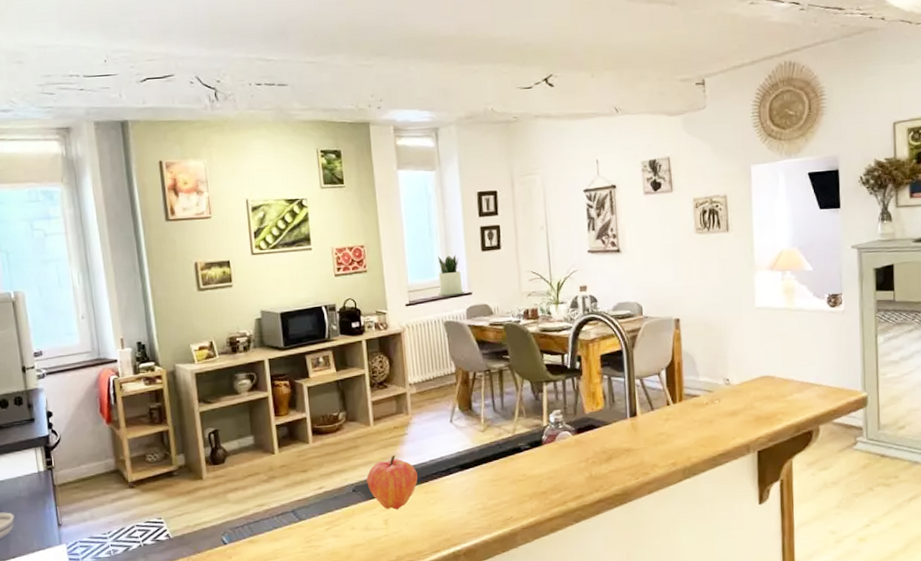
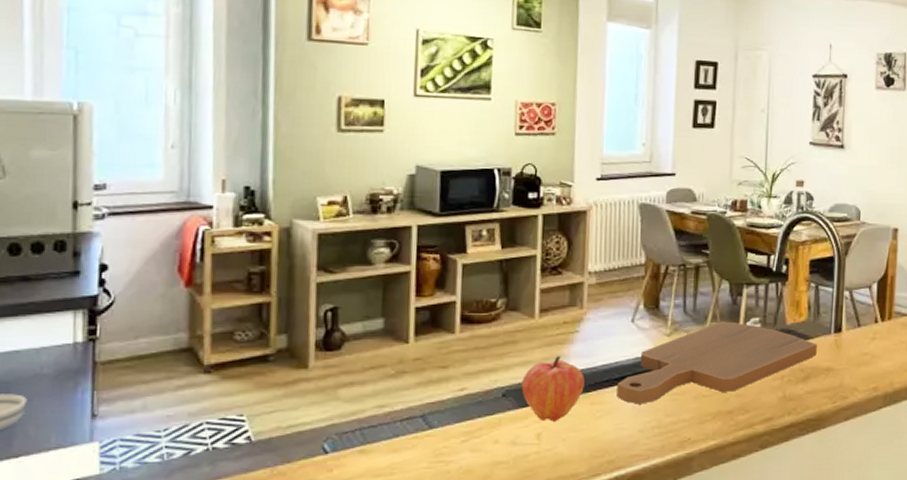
planter: present [438,254,465,297] -> none [637,127,668,176]
cutting board: none [445,415,616,491] -> present [616,321,817,404]

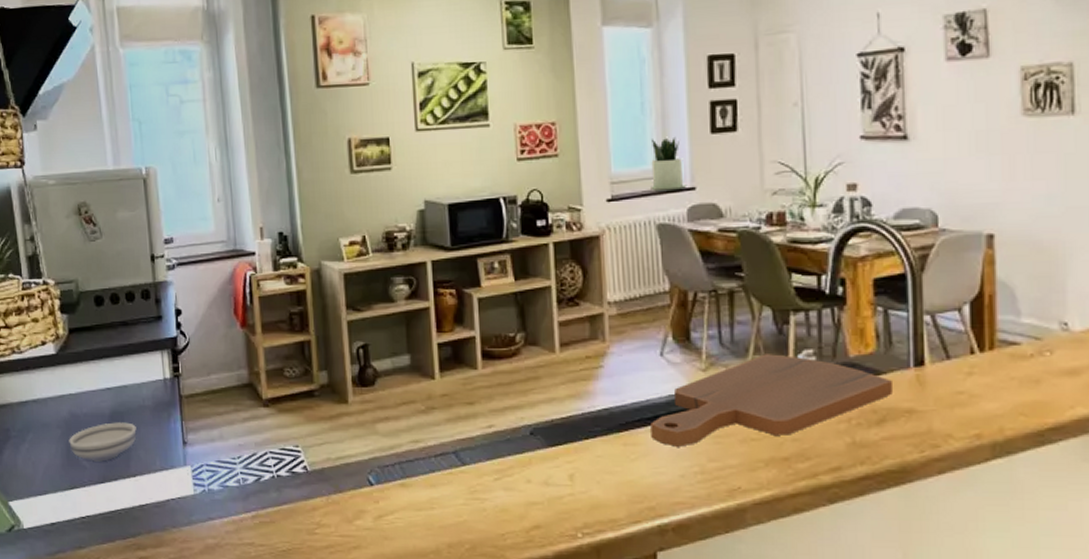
fruit: present [521,355,585,422] -> none [548,392,615,462]
planter: none [637,127,668,176] -> present [650,136,686,192]

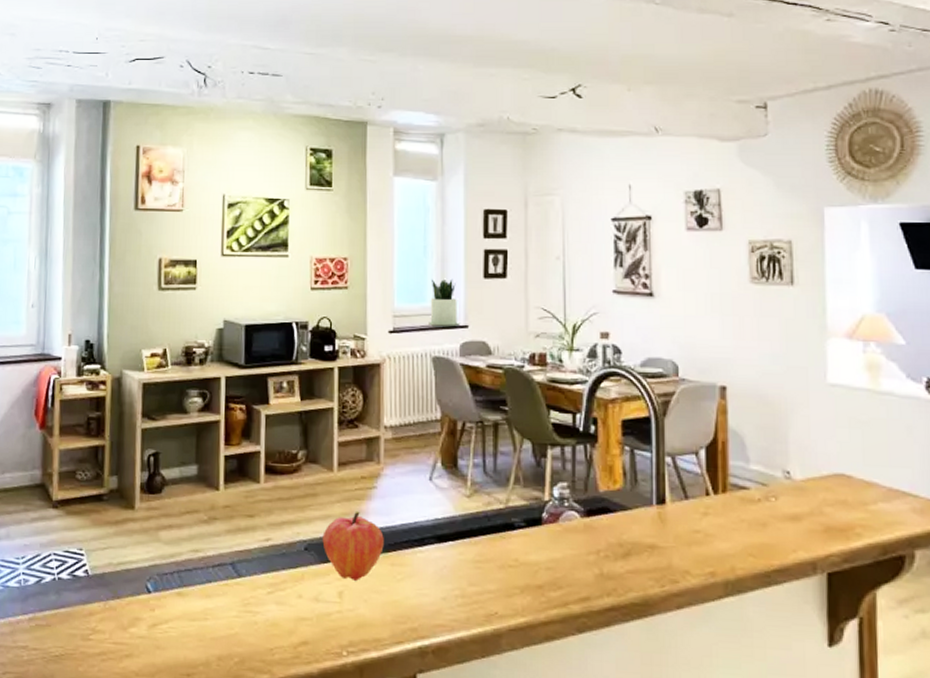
fruit: none [548,392,615,462] -> present [322,511,384,581]
cutting board: present [650,354,892,447] -> none [417,484,637,570]

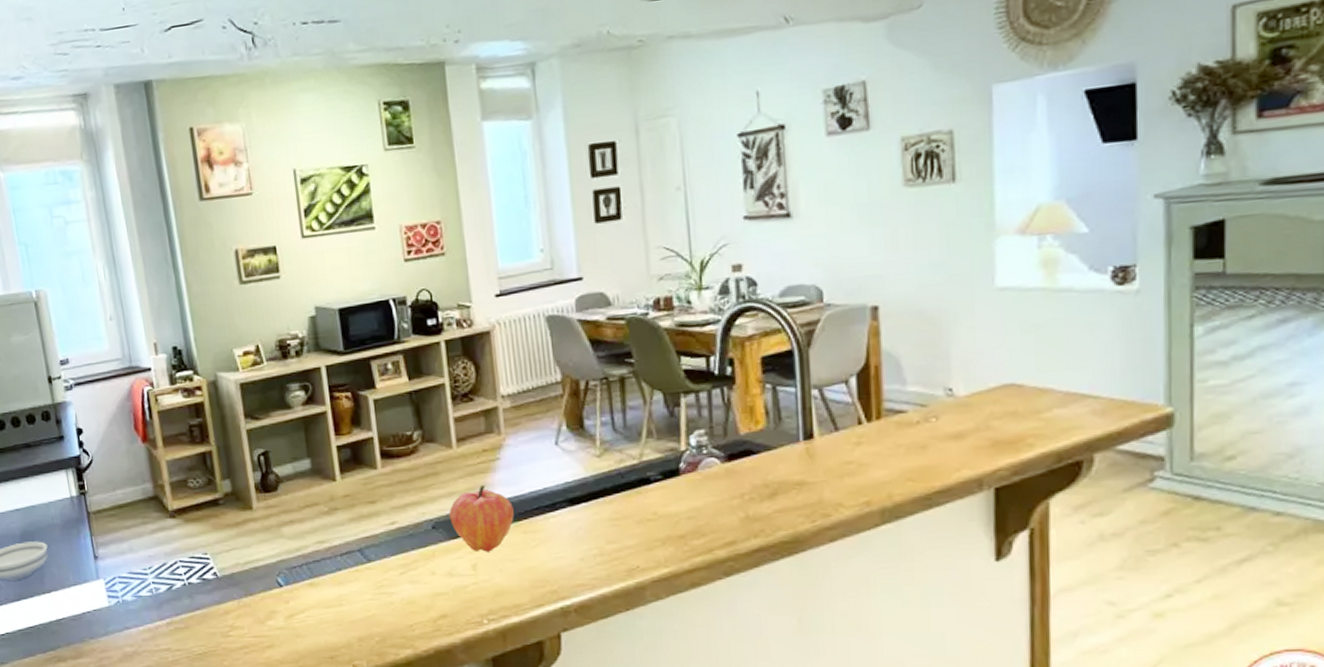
planter: present [428,278,460,328] -> none [537,228,573,284]

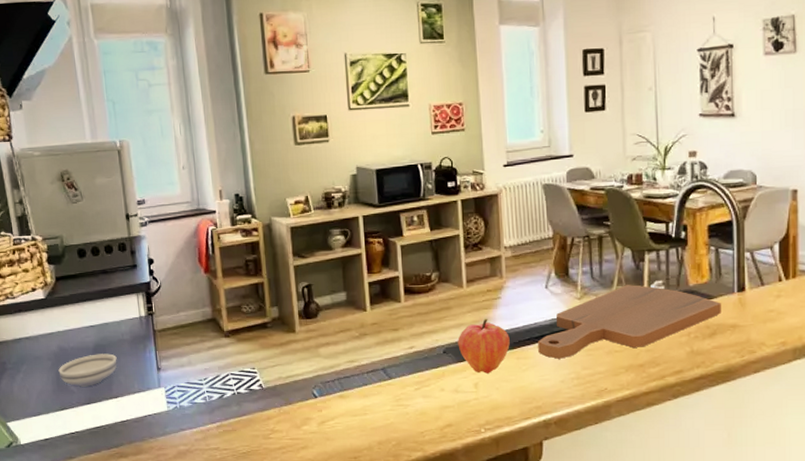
cutting board: none [549,436,783,532] -> present [538,285,721,359]

